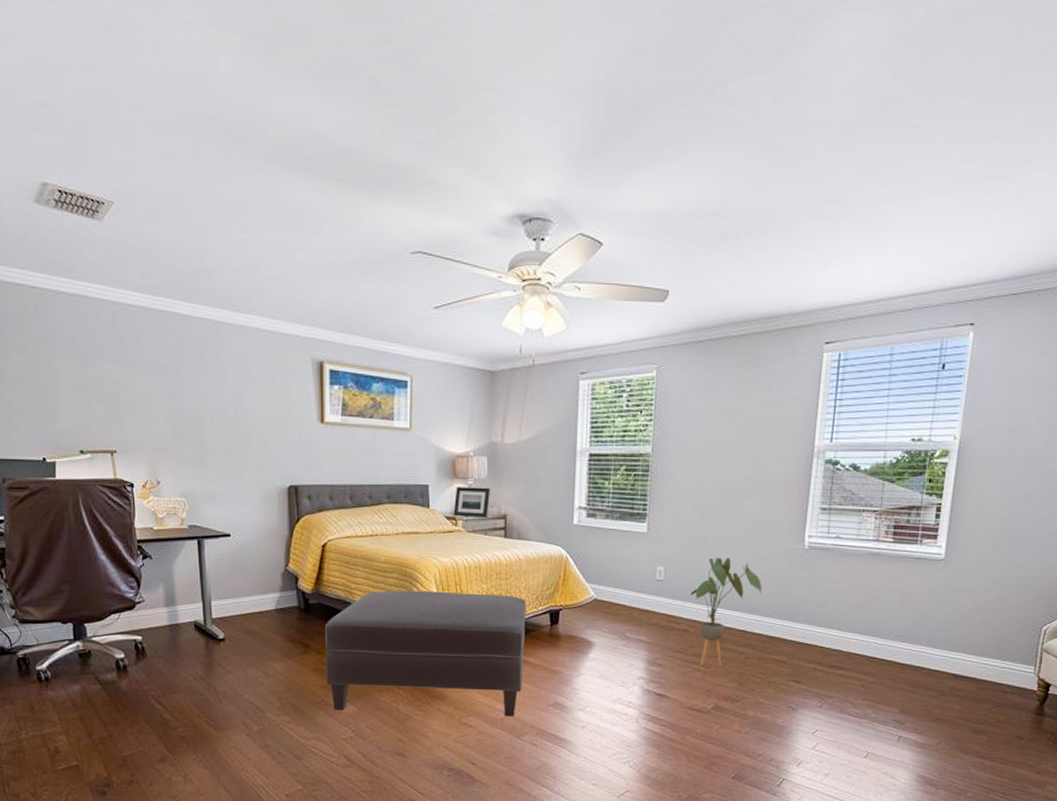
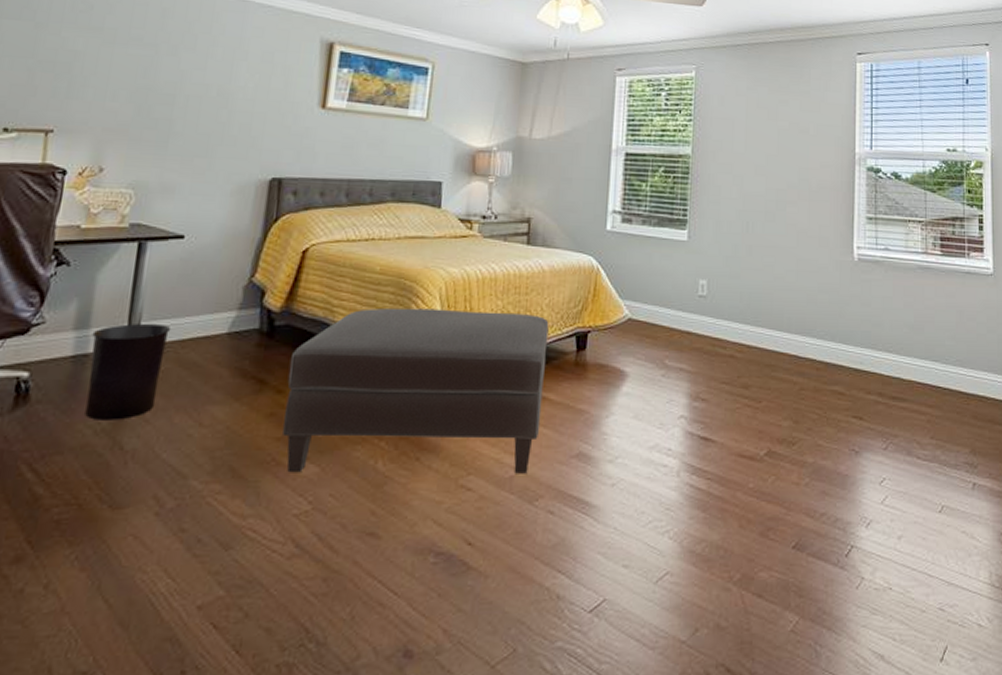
waste bin: none [178,601,234,671] -> present [85,323,172,420]
picture frame: present [453,487,490,518] -> none [468,184,514,221]
house plant: present [690,557,762,666] -> none [736,270,813,400]

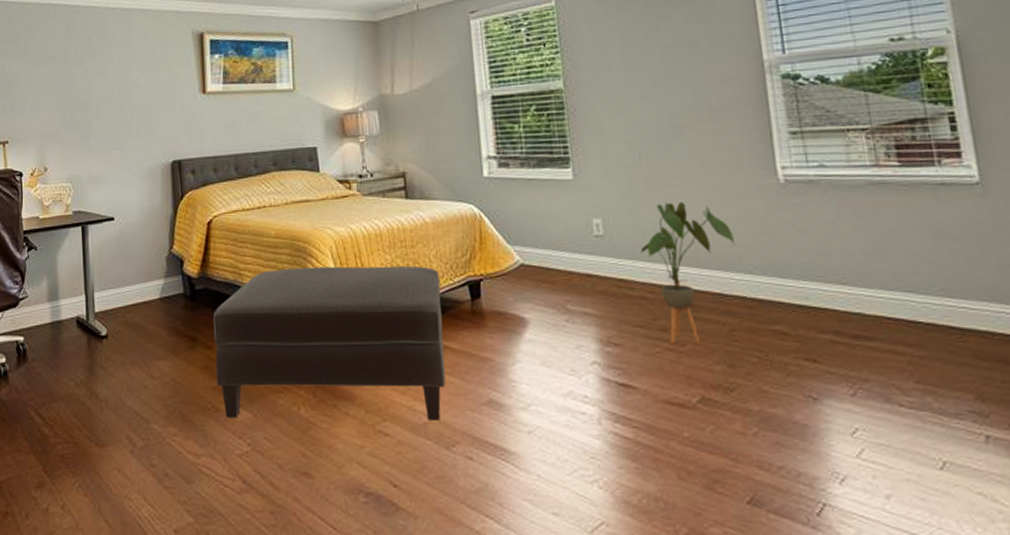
waste bin: present [85,323,172,420] -> none [61,293,117,374]
house plant: none [736,270,813,400] -> present [641,202,735,343]

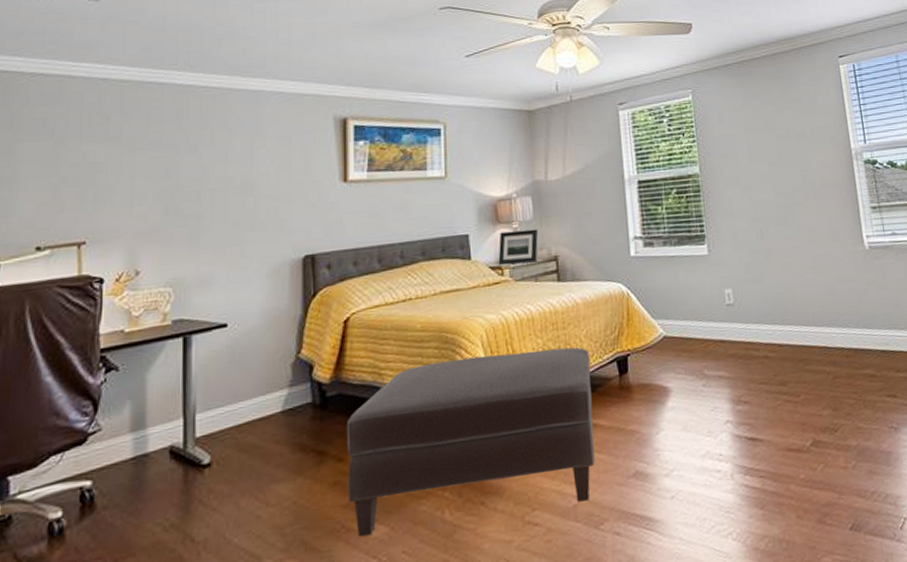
picture frame: none [345,144,385,180] -> present [498,229,538,266]
house plant: present [641,202,735,343] -> none [764,270,835,395]

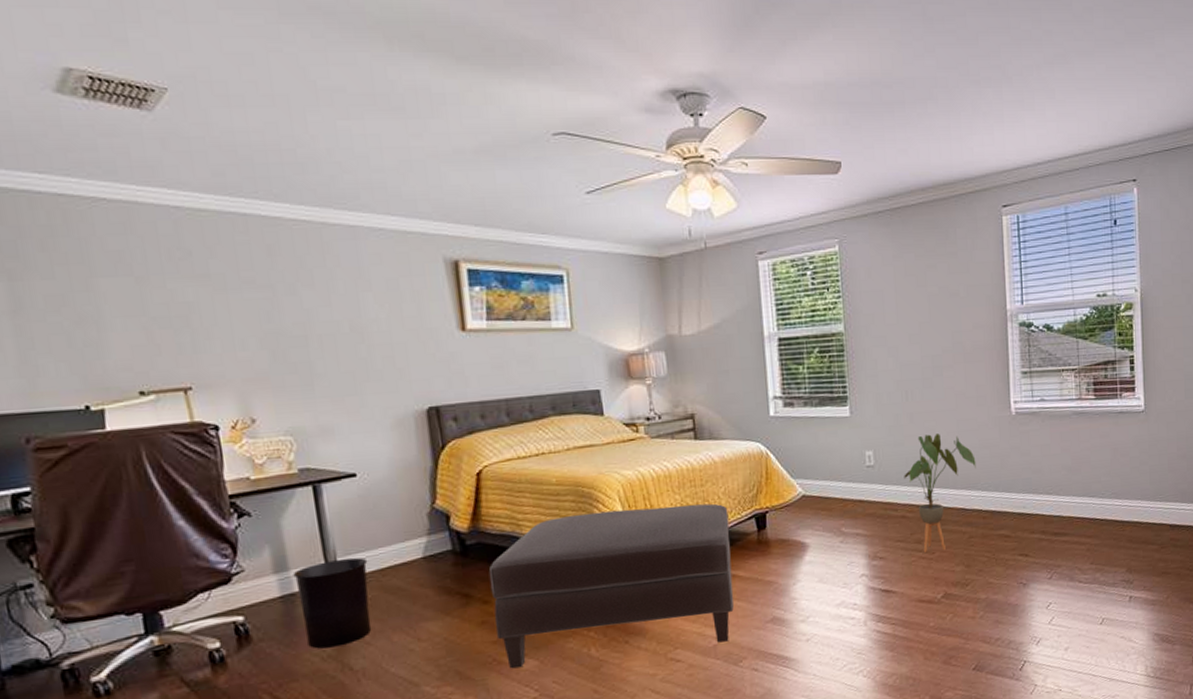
waste bin: none [149,413,226,517] -> present [293,557,372,649]
picture frame: present [498,229,538,266] -> none [632,385,674,423]
house plant: none [764,270,835,395] -> present [904,433,976,552]

